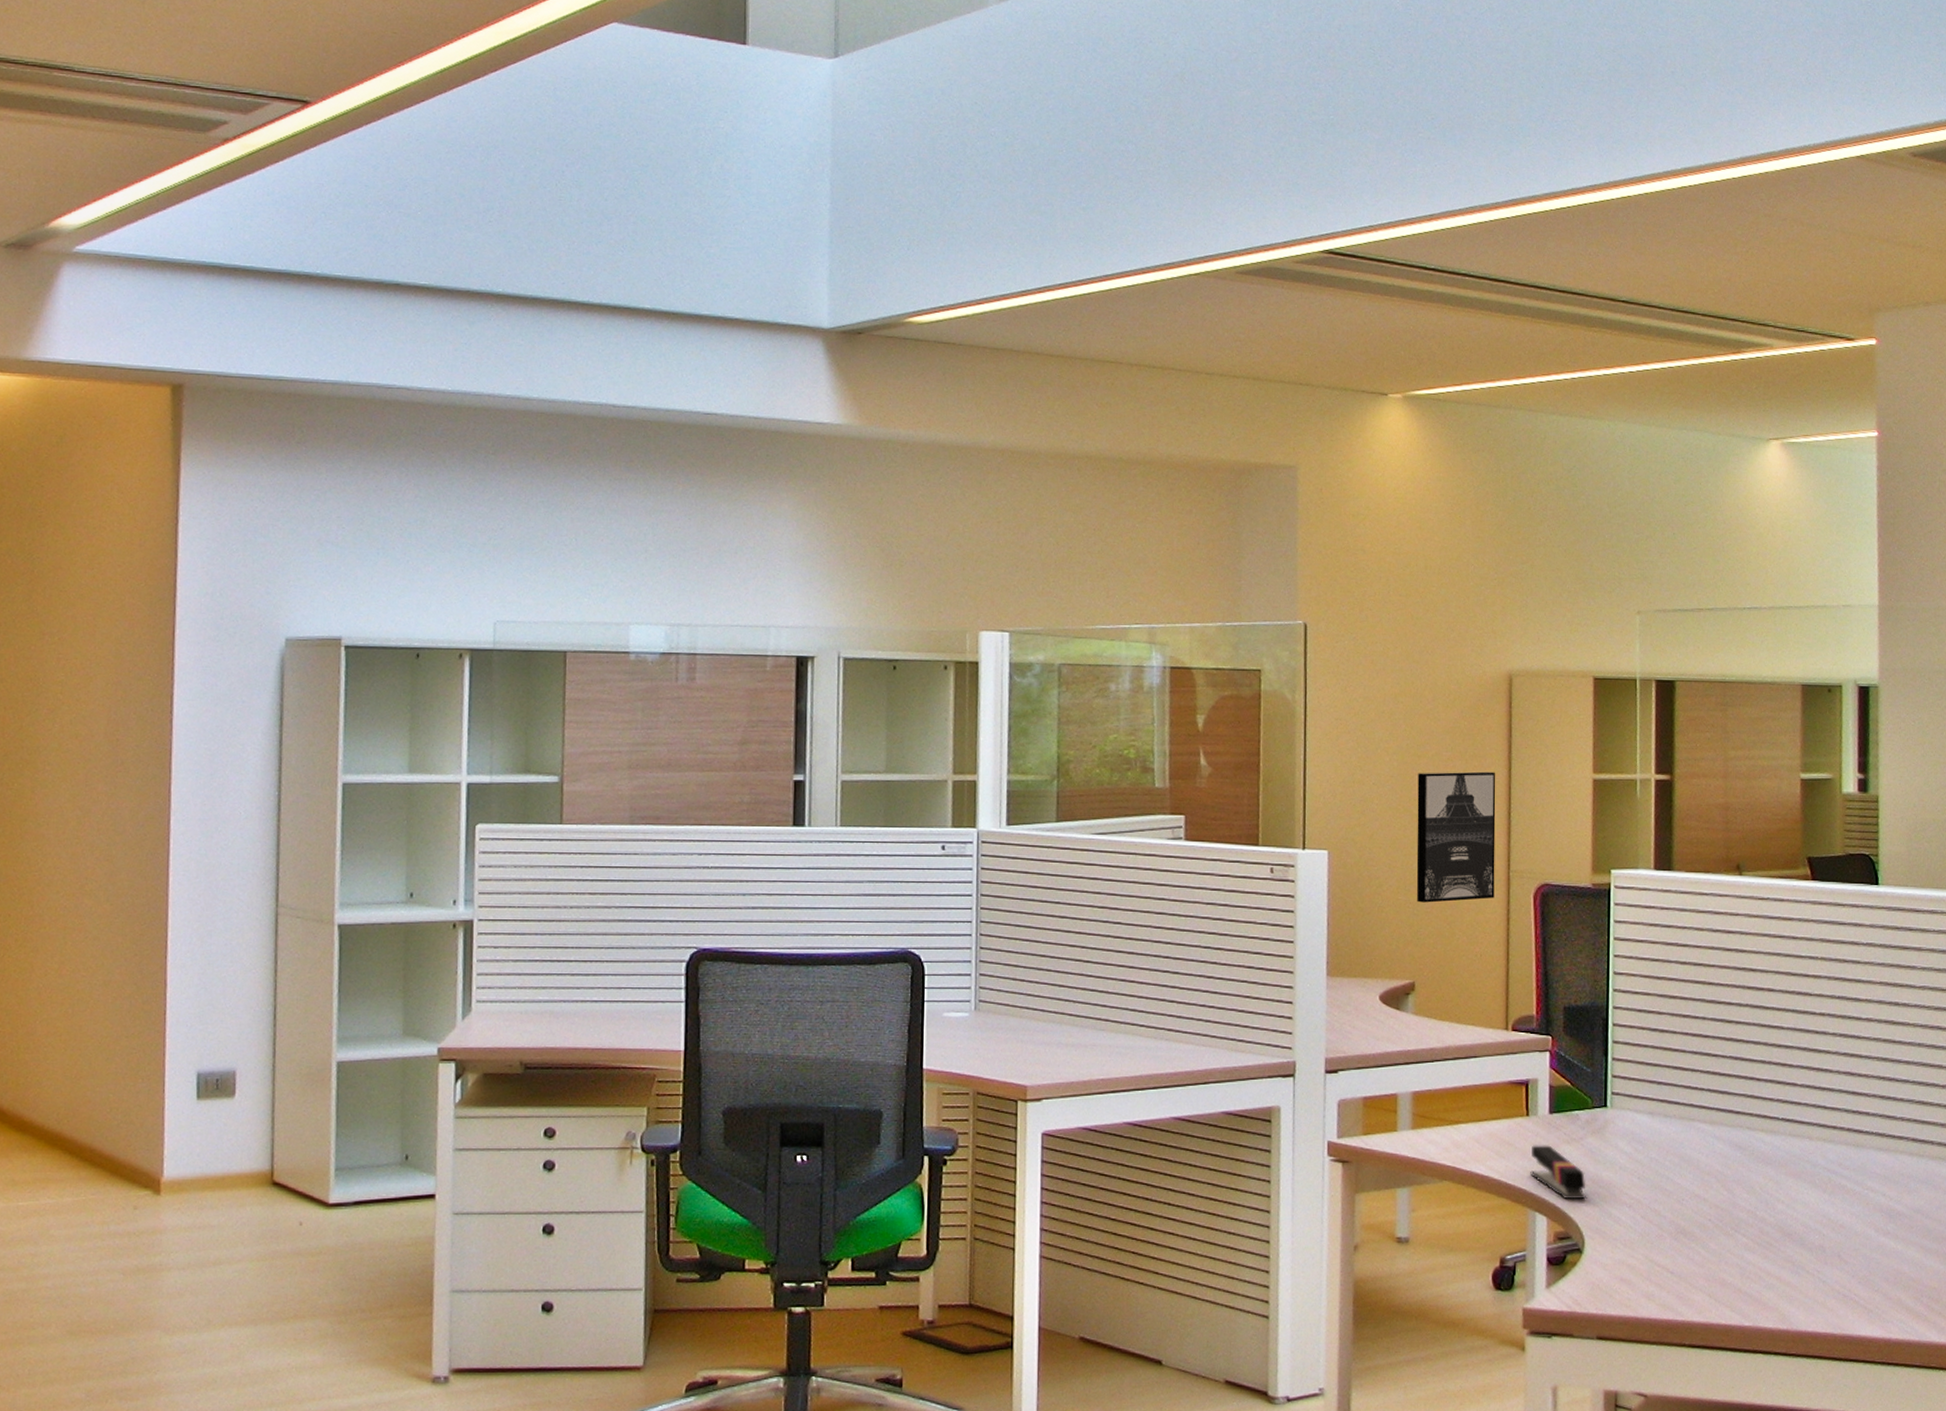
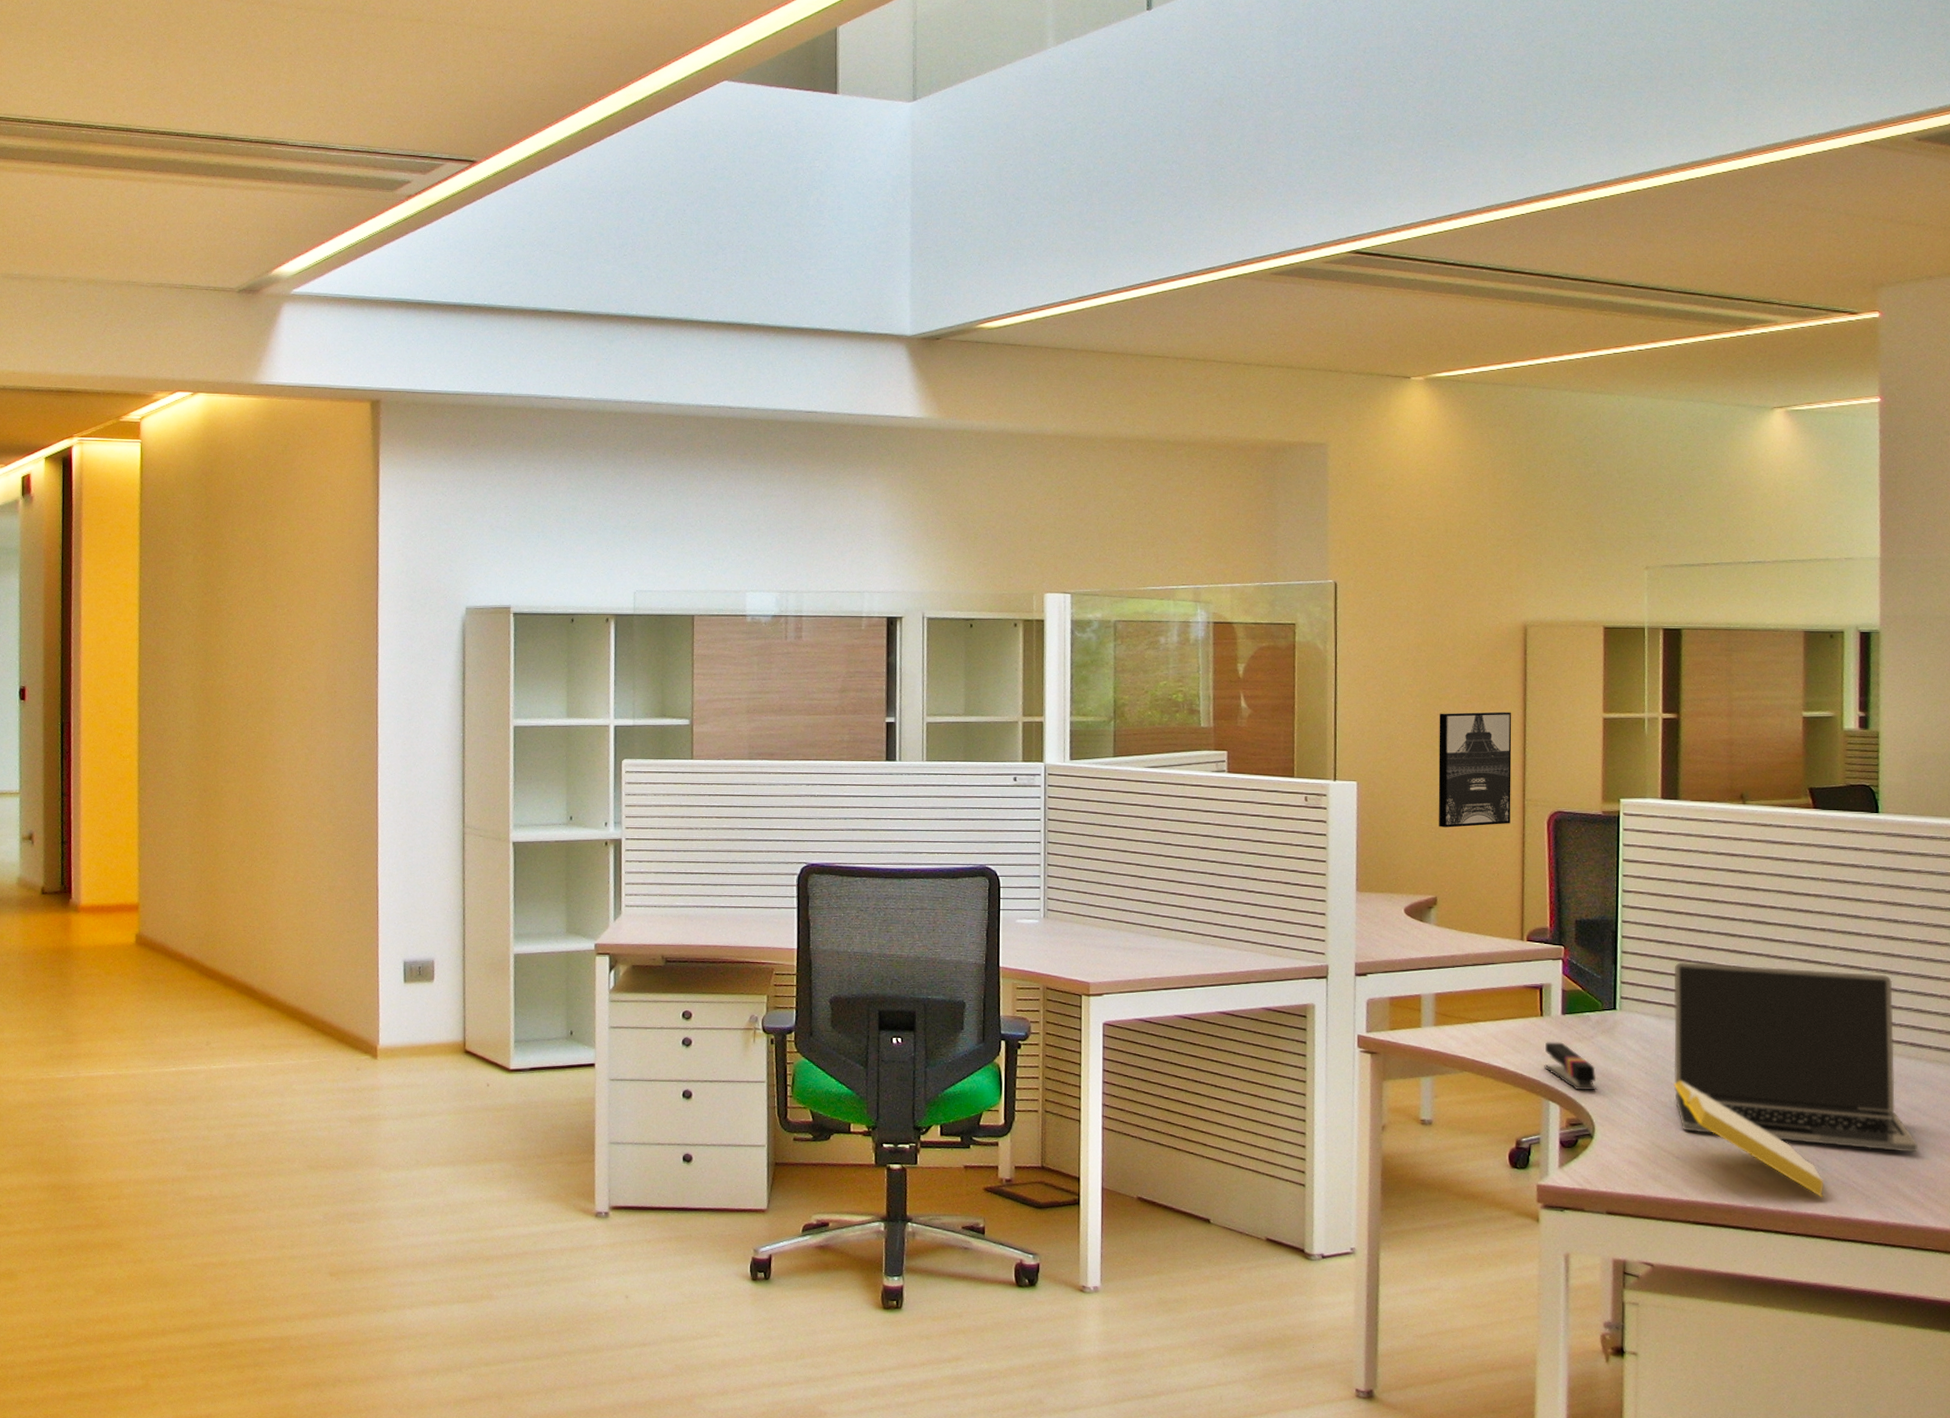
laptop: none [1667,1051,1921,1260] -> present [1673,961,1919,1153]
notepad: none [1668,1186,1825,1314] -> present [1673,1081,1824,1198]

